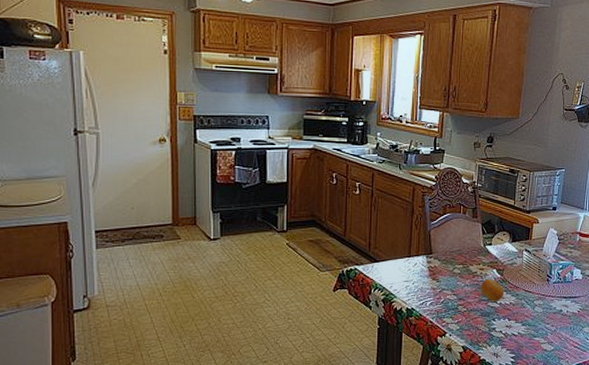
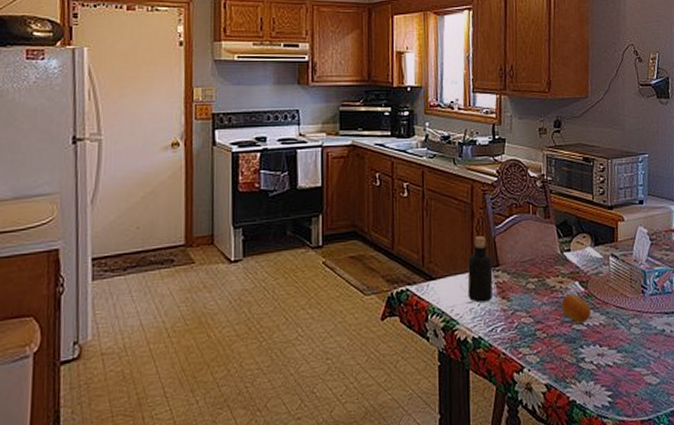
bottle: none [405,230,427,282] -> present [467,236,493,303]

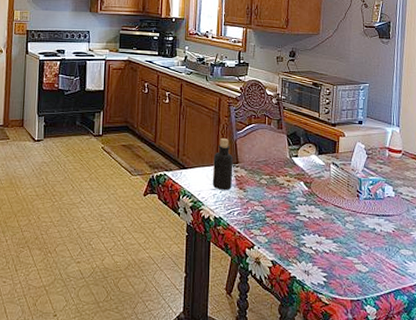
fruit: present [561,294,592,323] -> none [288,191,313,215]

